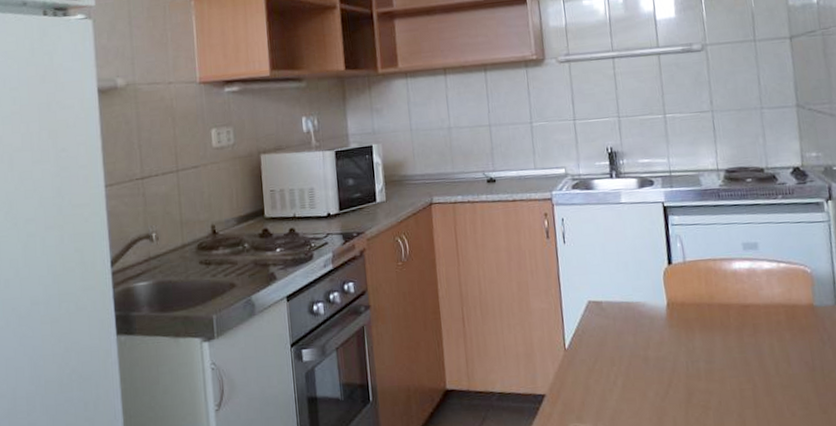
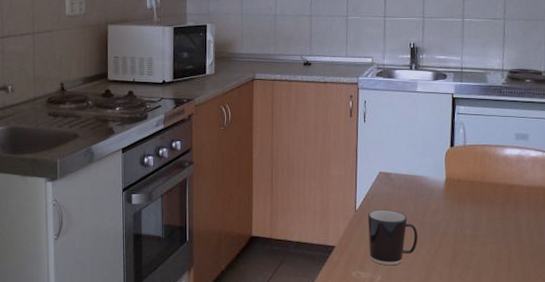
mug: none [579,345,643,414] -> present [367,210,418,266]

